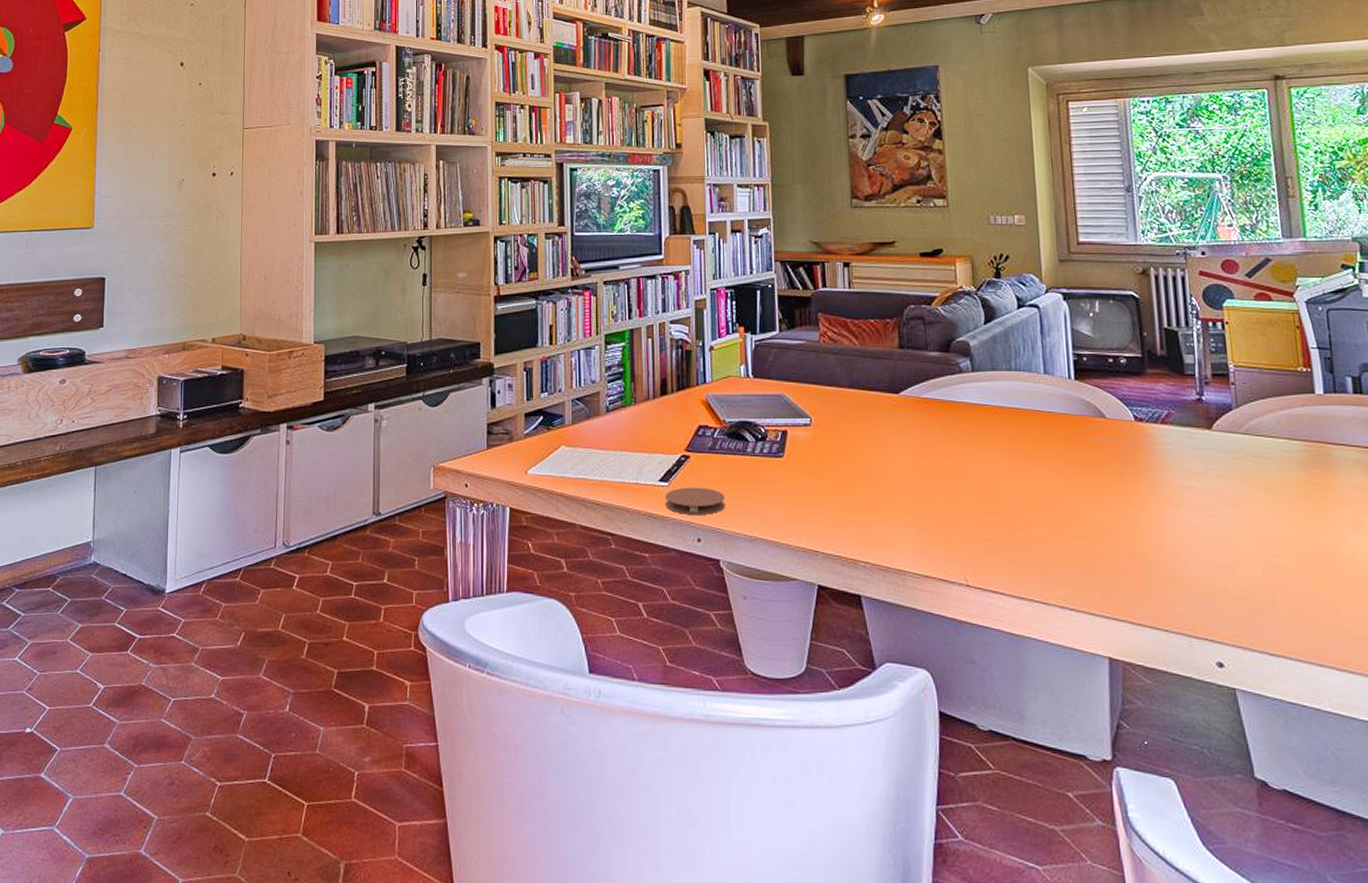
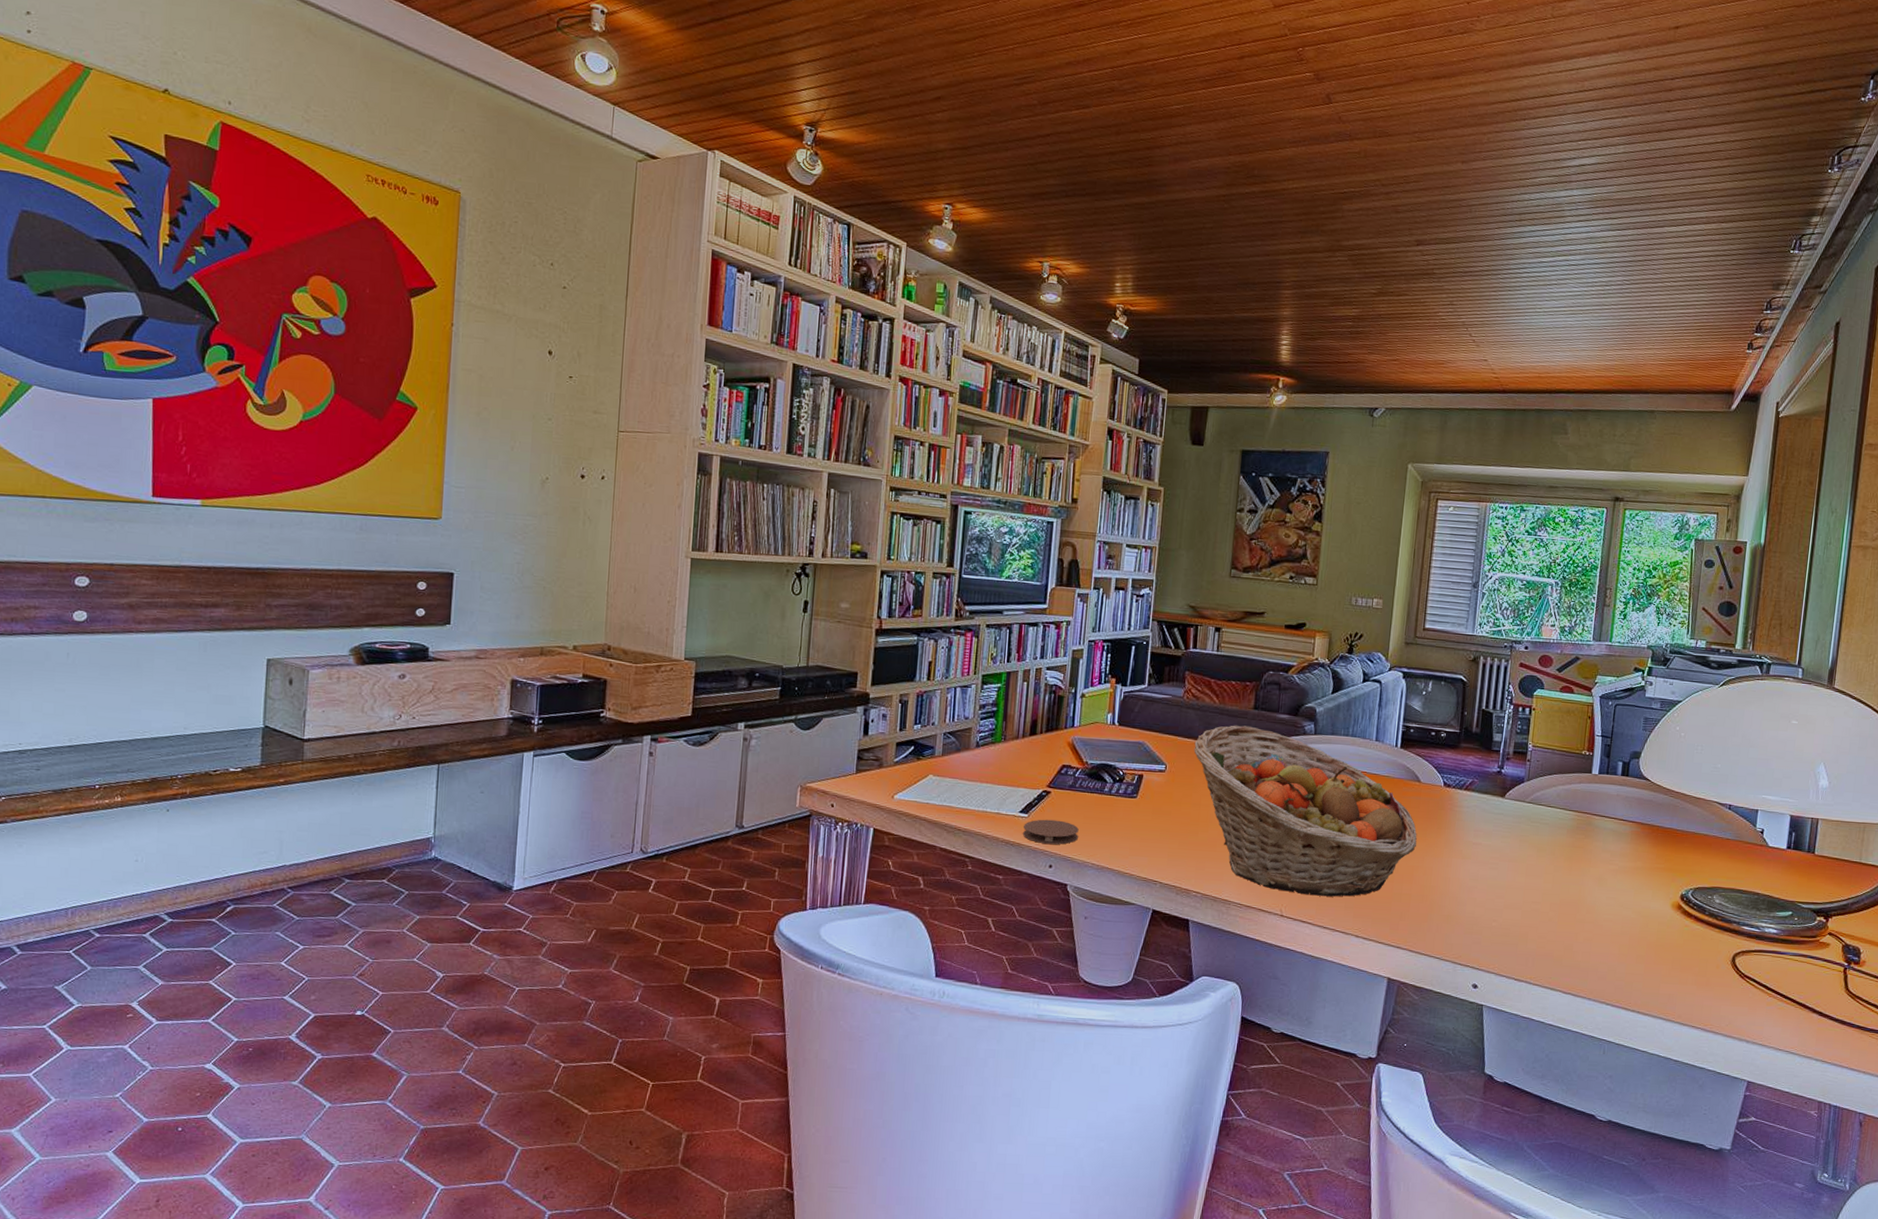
fruit basket: none [838,368,1115,560] -> present [1194,725,1417,897]

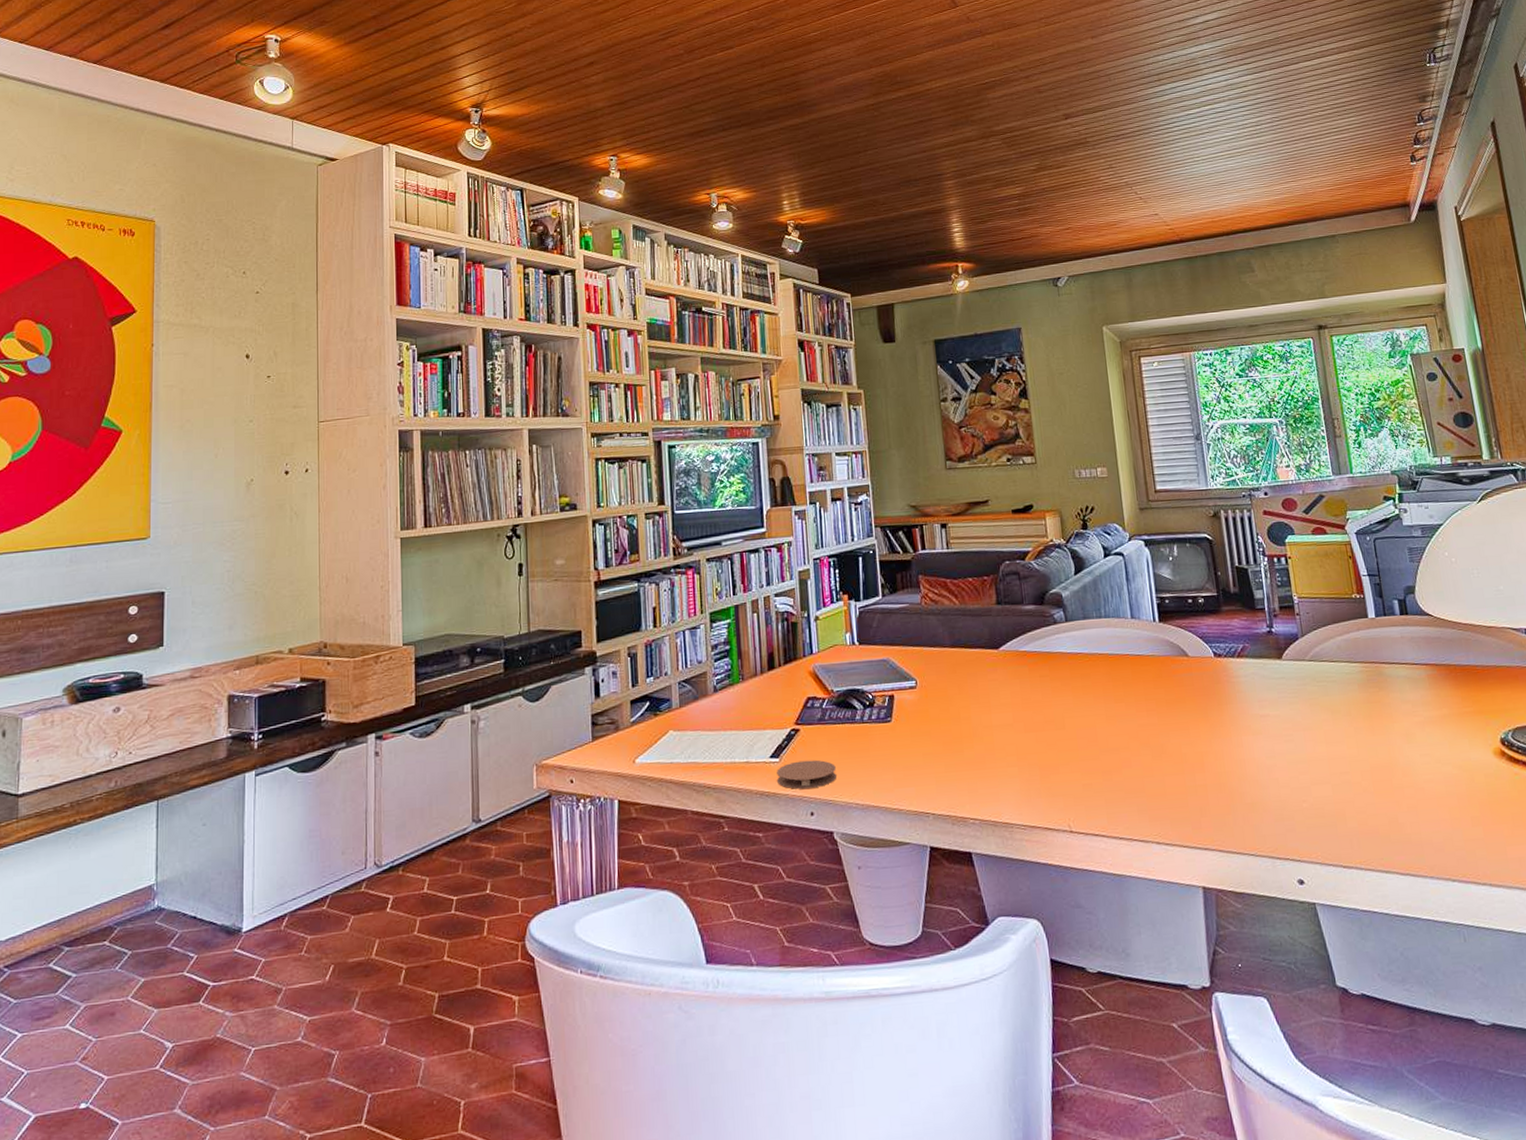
fruit basket: present [1194,725,1417,897] -> none [941,623,1200,804]

